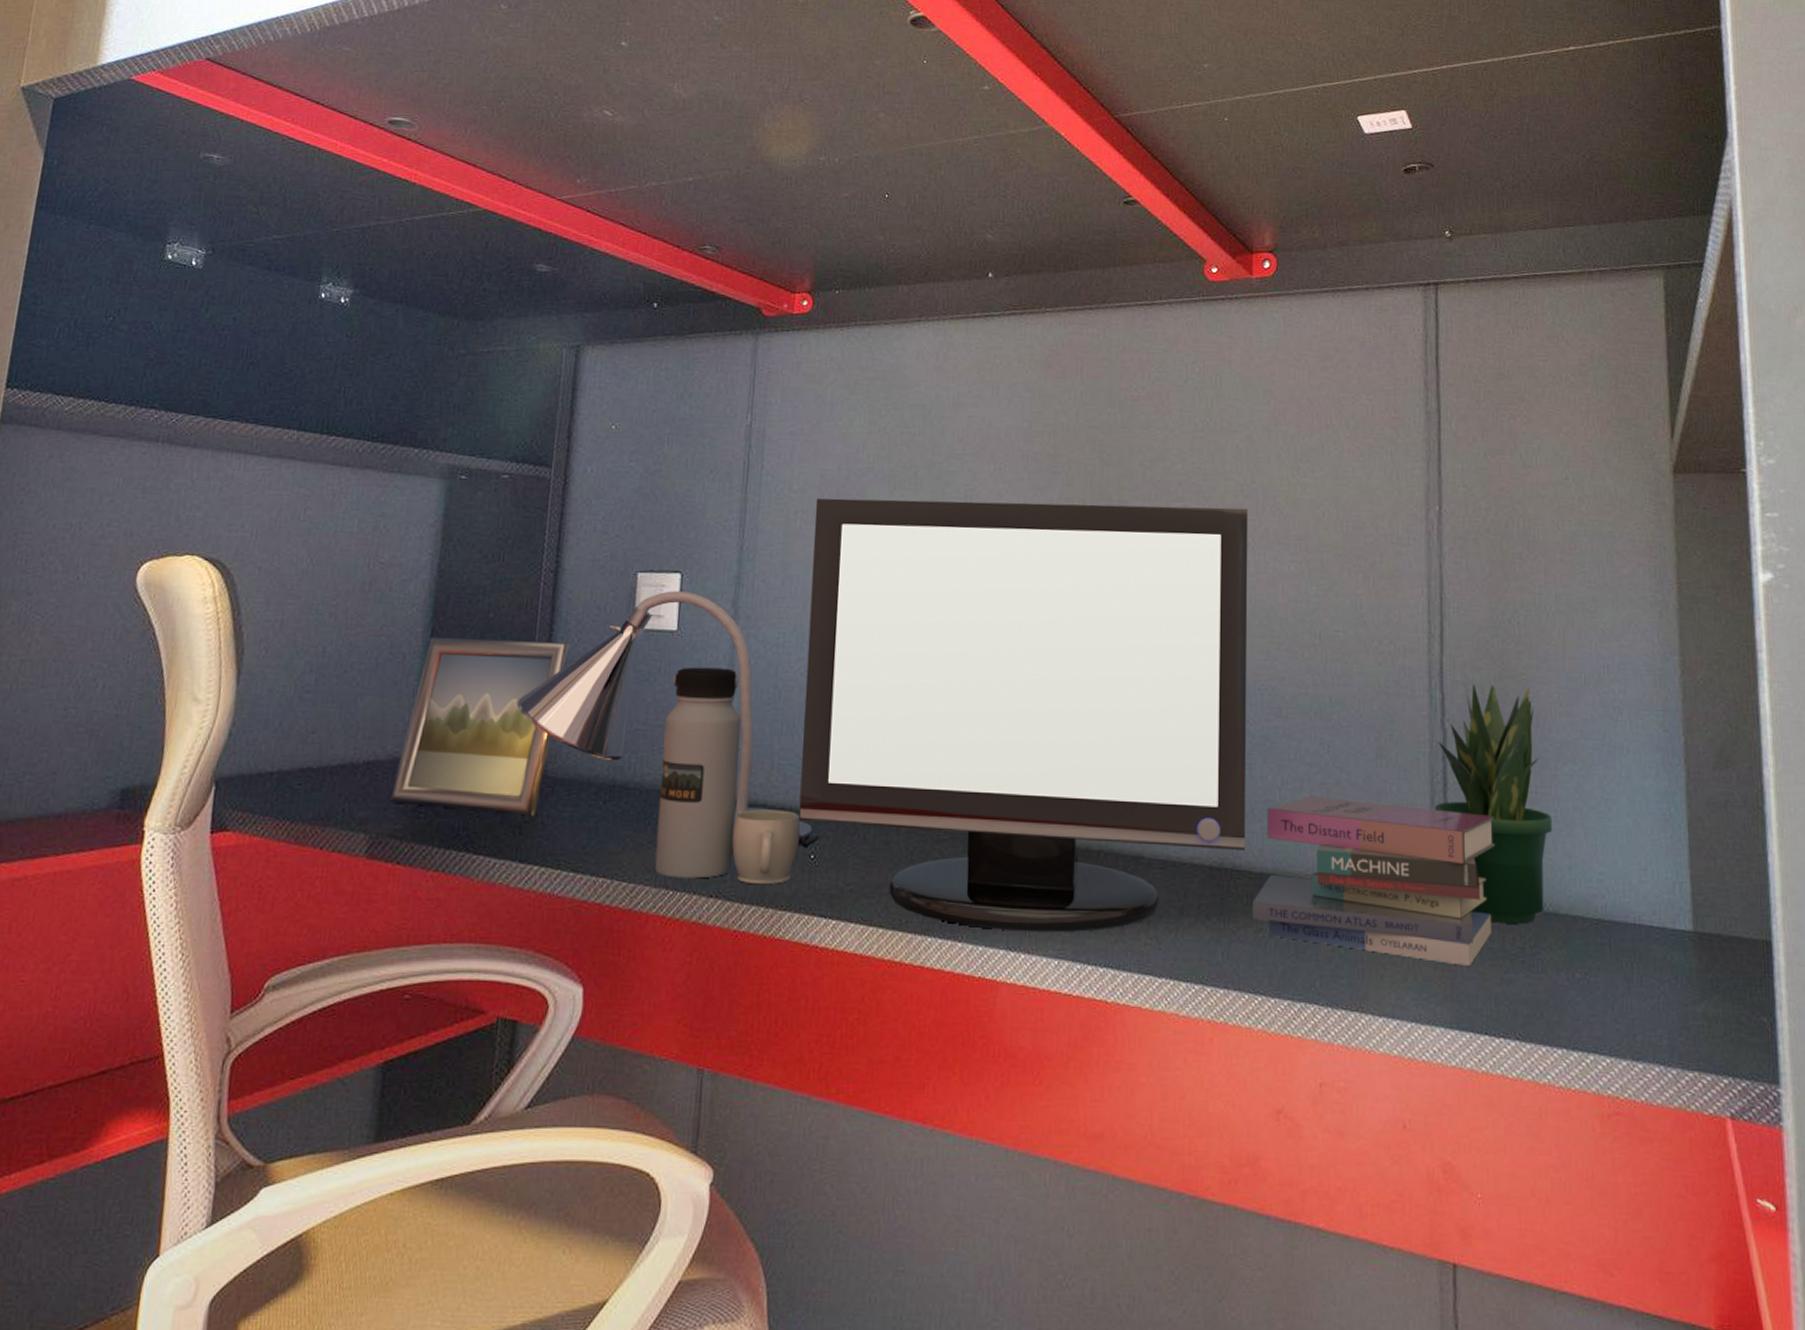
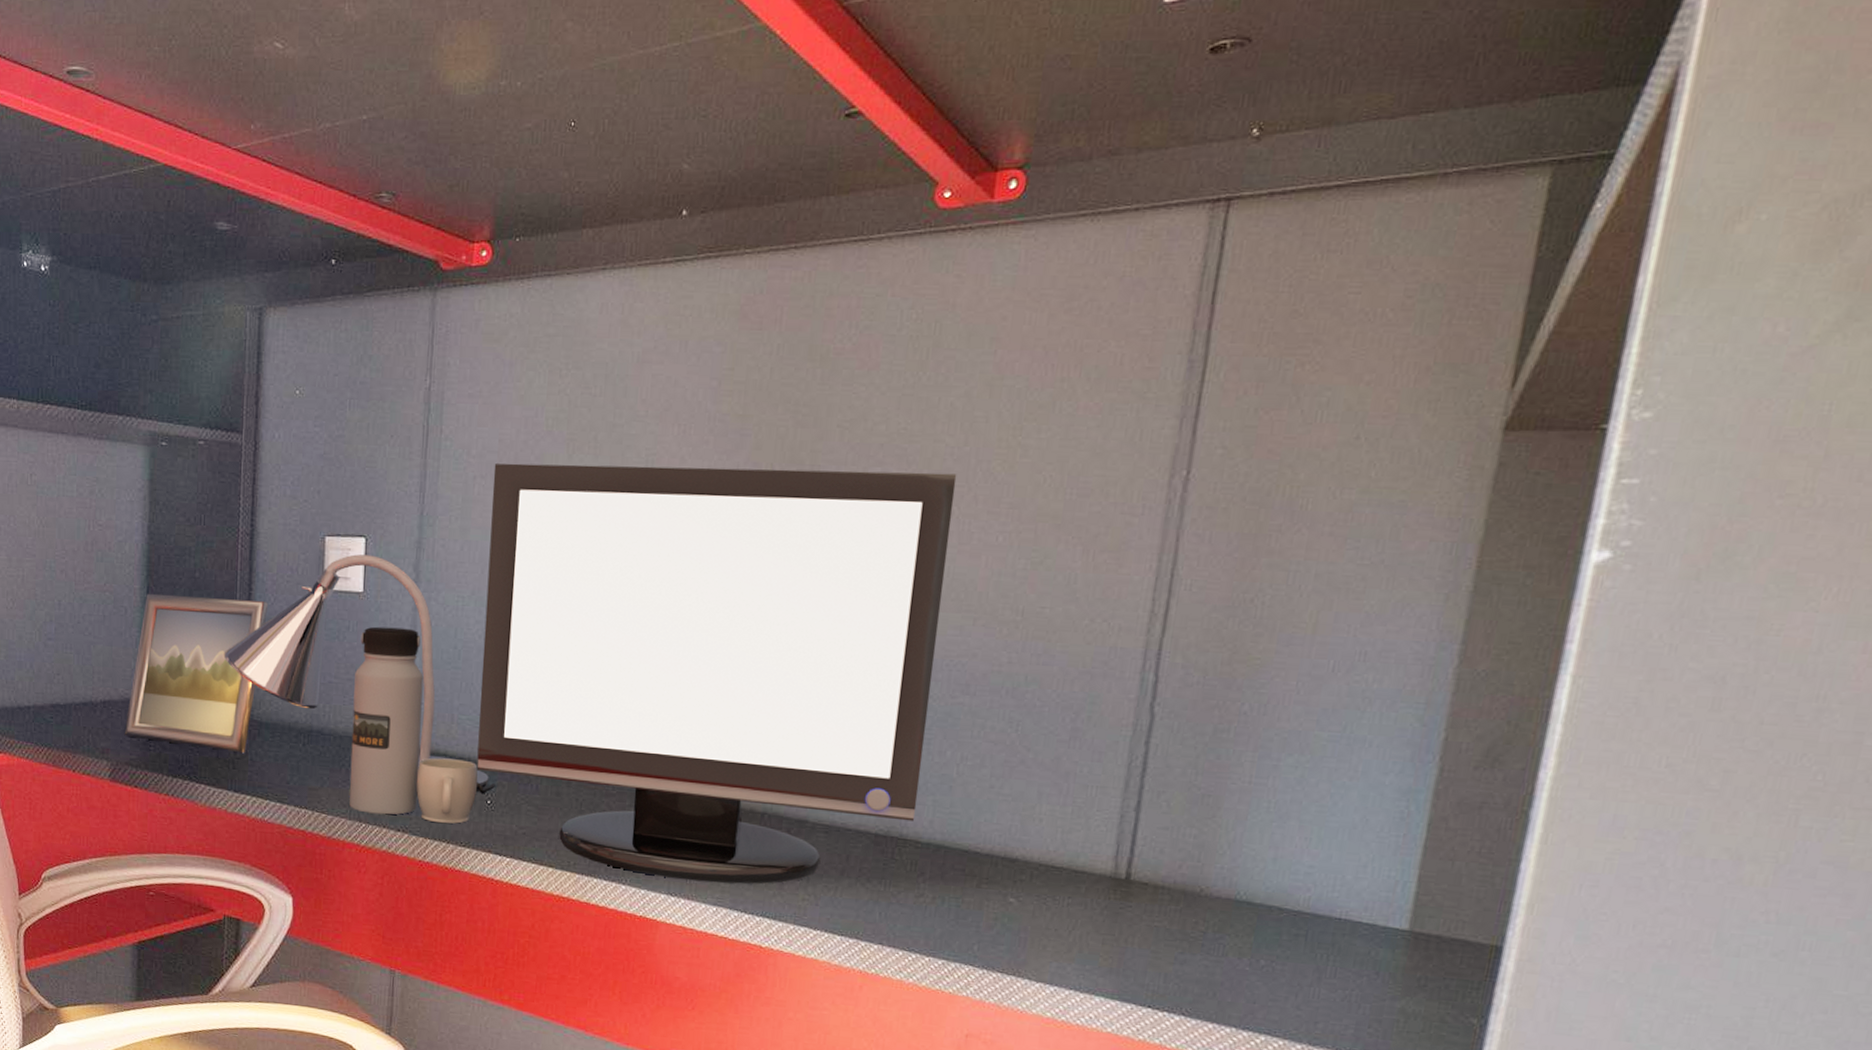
books: present [1252,796,1495,966] -> none [914,773,1195,944]
planter: present [1435,682,1553,924] -> none [1128,664,1265,910]

